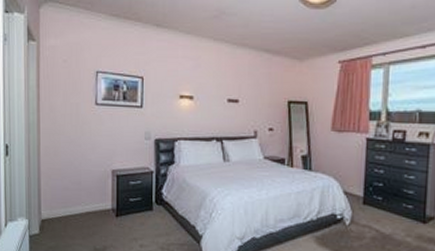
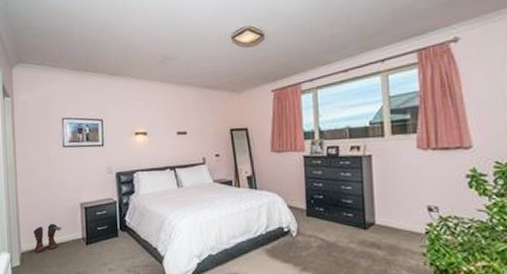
boots: none [56,189,89,222] -> present [33,223,62,253]

